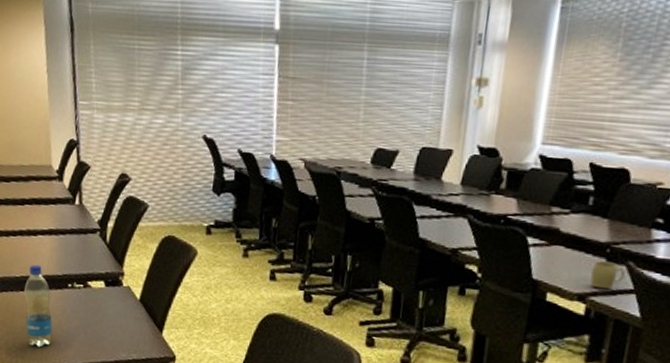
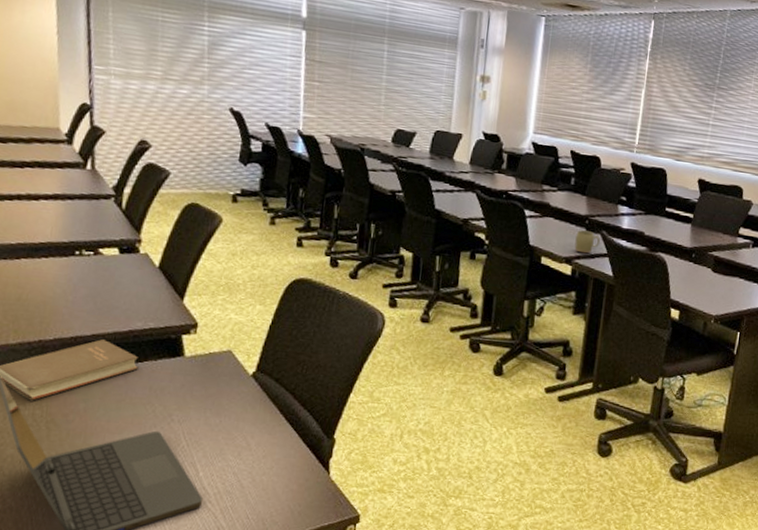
bottle: present [24,264,53,348] -> none [20,230,55,320]

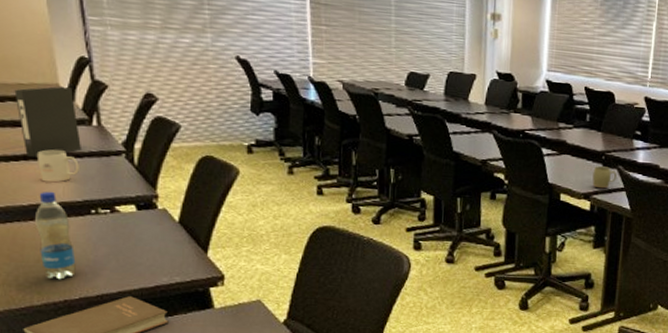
binder: none [17,130,74,197] -> present [14,86,81,157]
bottle: none [20,230,55,320] -> present [35,191,76,280]
mug: none [30,190,70,223] -> present [38,149,79,183]

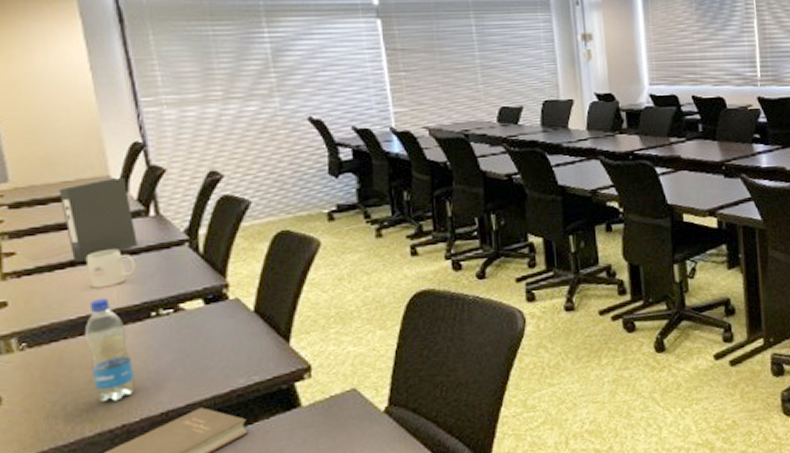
mug: present [592,166,617,189] -> none [714,177,741,202]

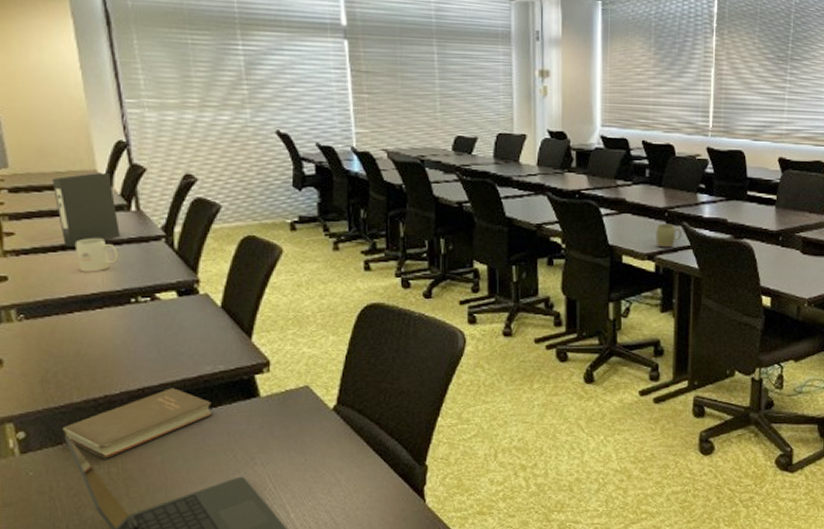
bottle: present [86,297,135,403] -> none [74,281,116,374]
mug: none [714,177,741,202] -> present [656,224,682,248]

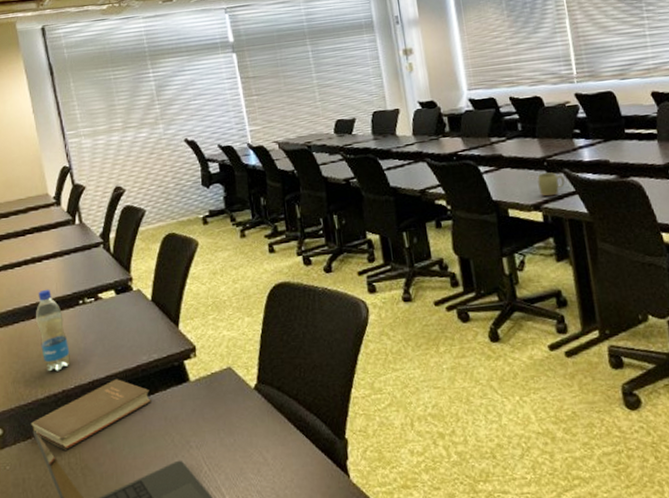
binder: present [52,172,120,247] -> none [15,194,68,261]
bottle: none [74,281,116,374] -> present [36,289,70,372]
mug: present [76,238,118,272] -> none [35,251,68,282]

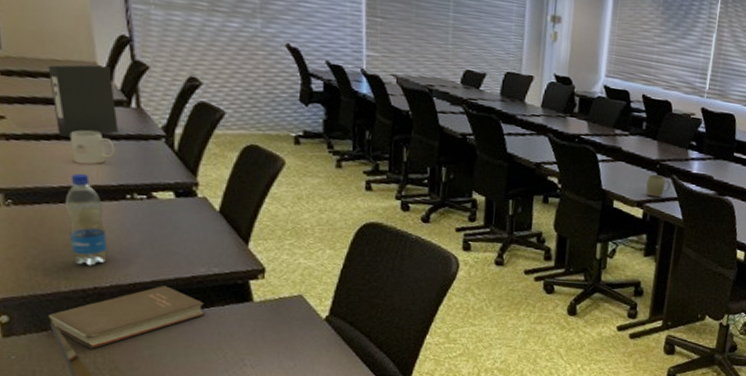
binder: none [15,194,68,261] -> present [48,64,118,137]
mug: none [35,251,68,282] -> present [70,130,115,165]

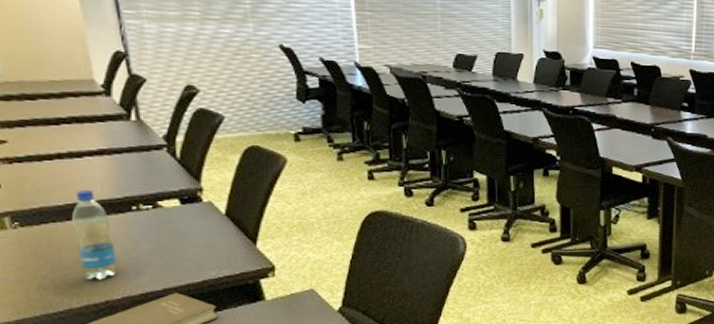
binder: present [48,64,118,137] -> none [46,81,119,155]
mug: present [70,130,115,165] -> none [73,147,118,180]
mug: present [645,174,671,197] -> none [643,138,667,160]

